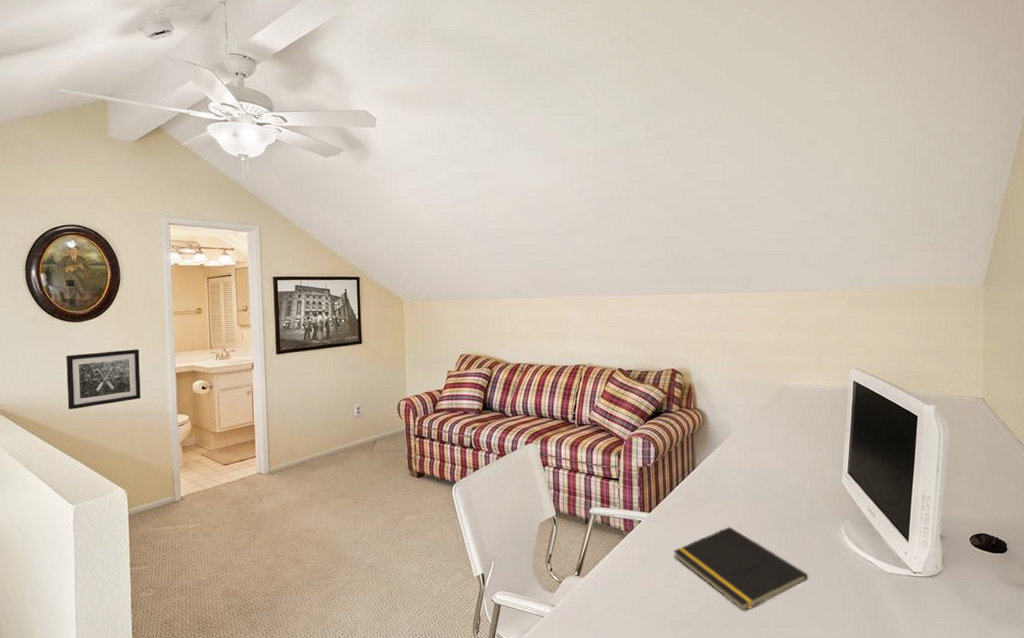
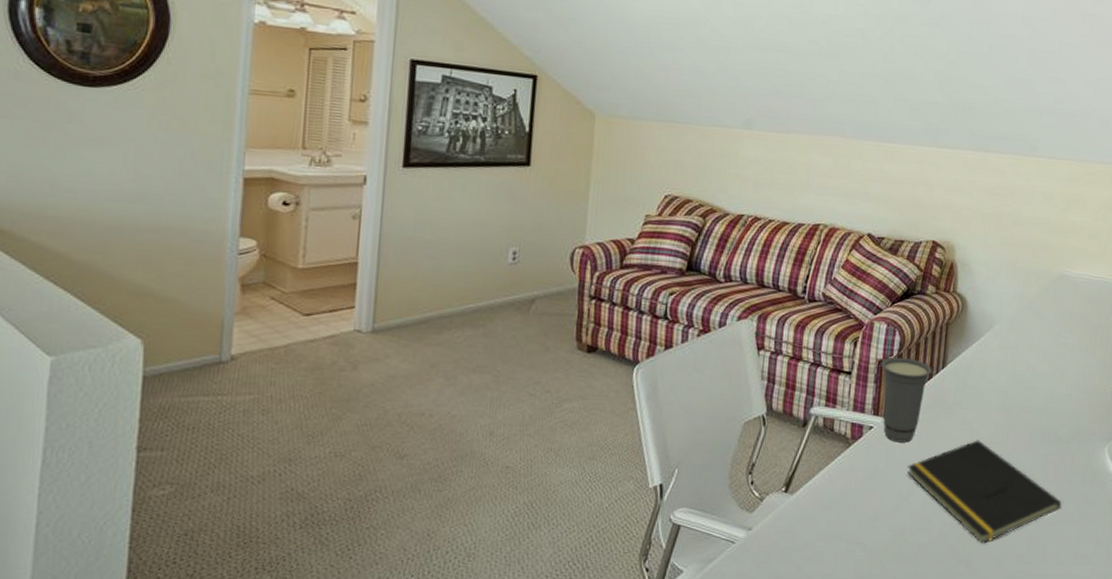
wall art: present [66,349,141,410] -> none [58,133,188,216]
cup: none [641,464,684,532] -> present [880,357,932,443]

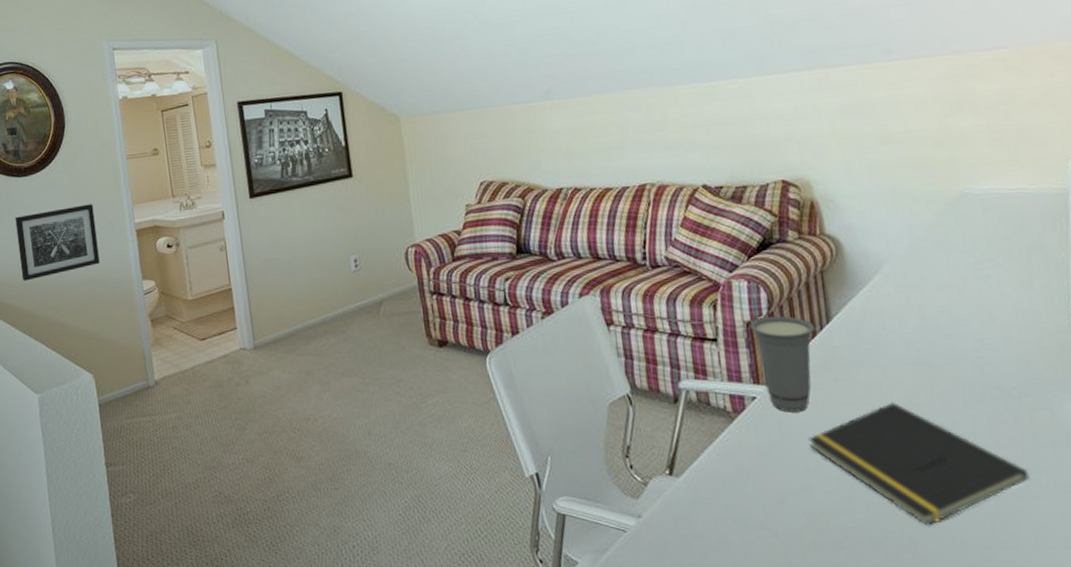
wall art: none [58,133,188,216] -> present [15,204,100,281]

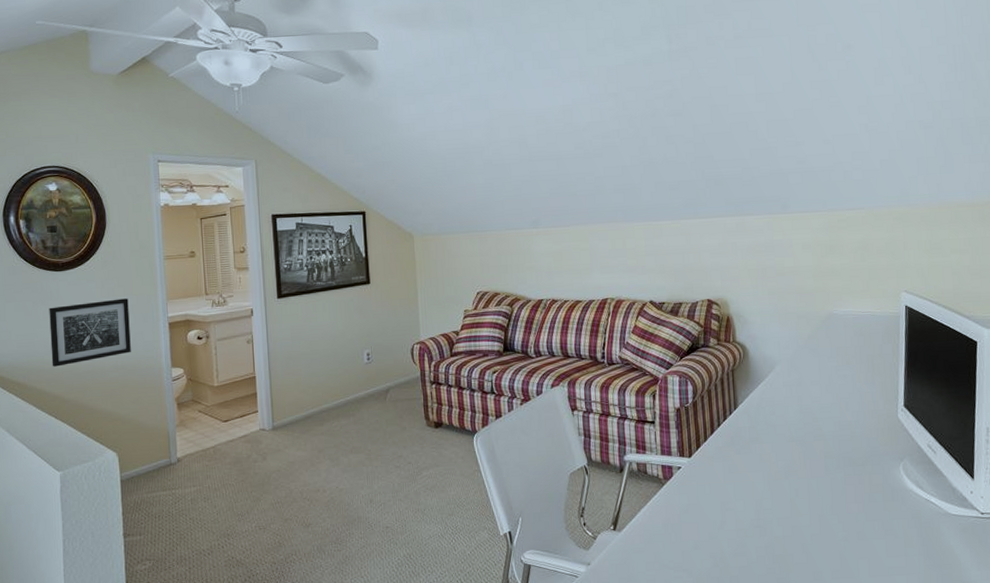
cup: present [749,315,815,412] -> none [679,403,726,479]
notepad: present [808,402,1030,526] -> none [717,470,867,563]

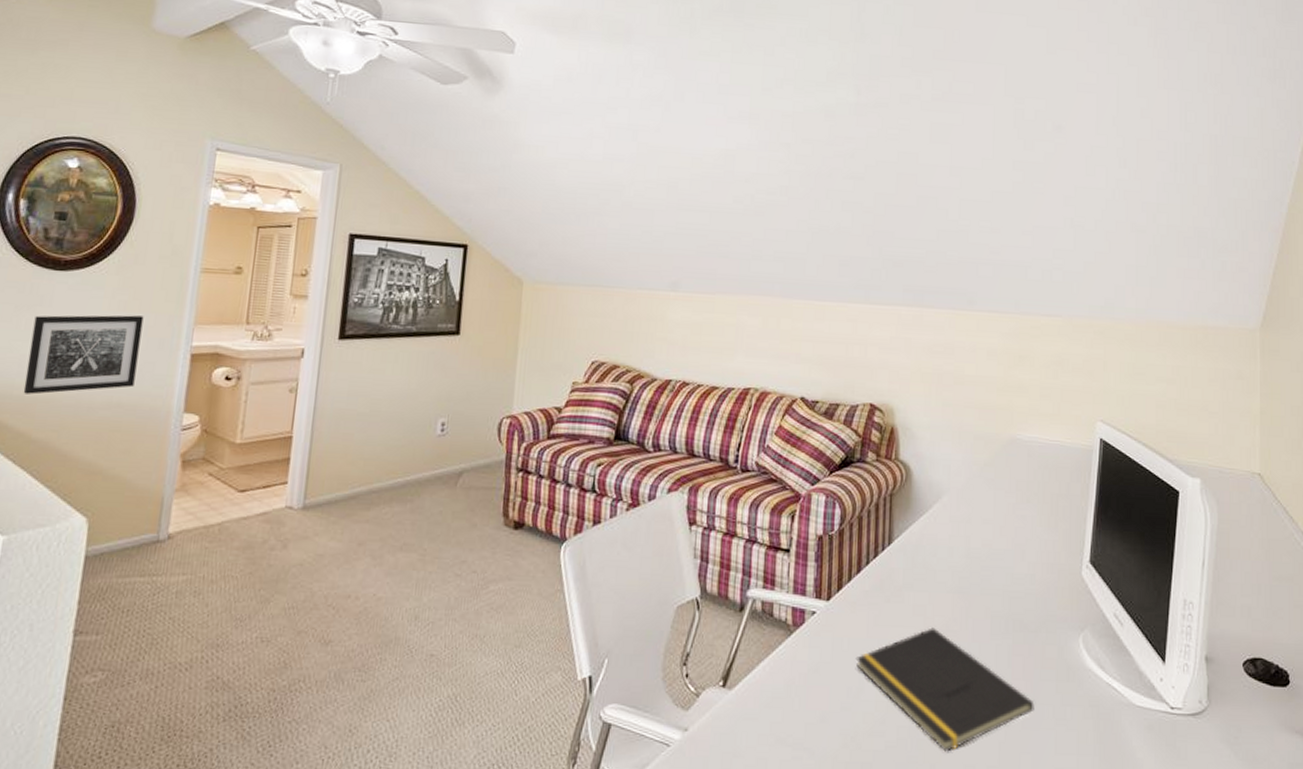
notepad: none [717,470,867,563] -> present [855,627,1035,752]

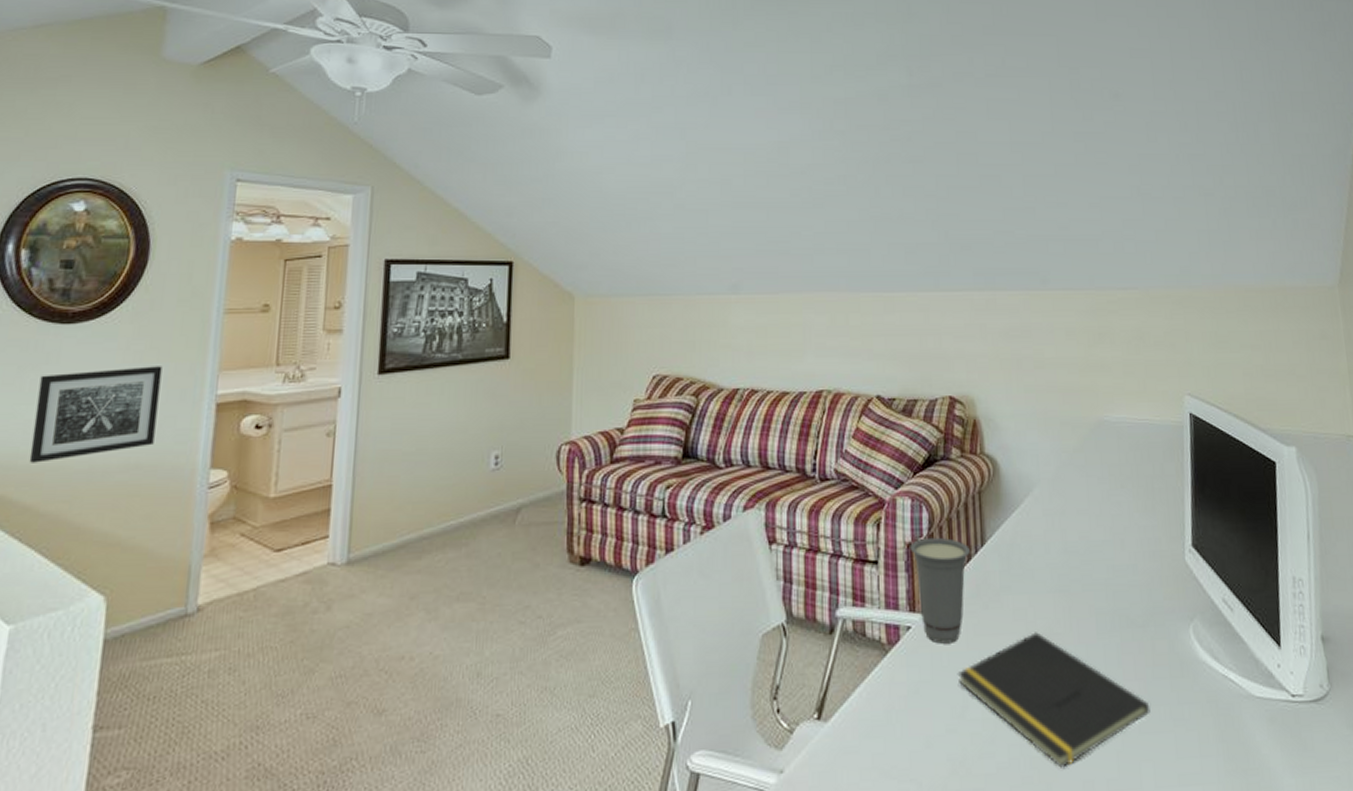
cup: none [821,532,877,630] -> present [910,537,970,644]

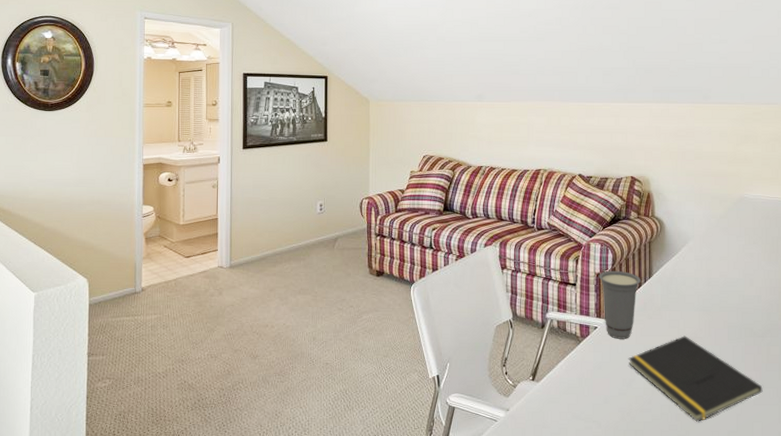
wall art: present [29,366,163,463] -> none [35,139,108,197]

